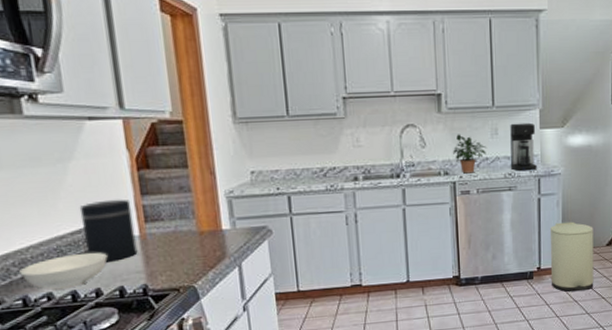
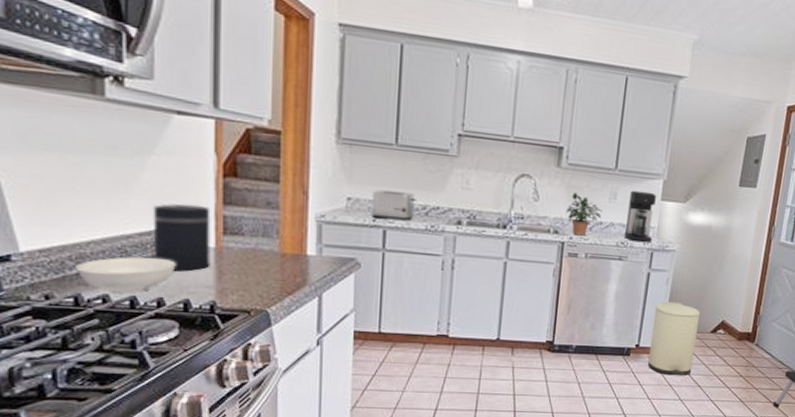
toaster: none [273,158,314,186] -> present [372,189,417,221]

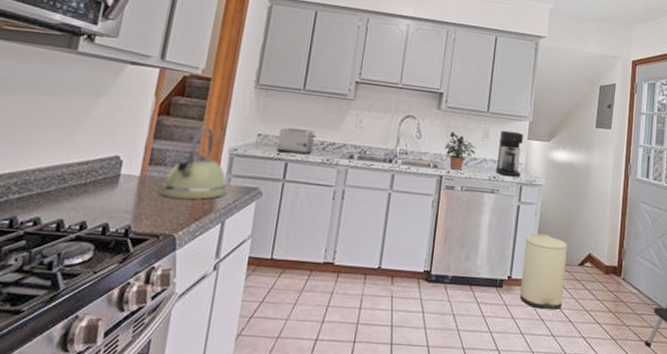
bowl: present [76,256,176,294] -> none [18,183,104,217]
cylinder: present [152,203,211,272] -> none [87,137,143,198]
kettle: none [241,189,320,273] -> present [159,126,227,200]

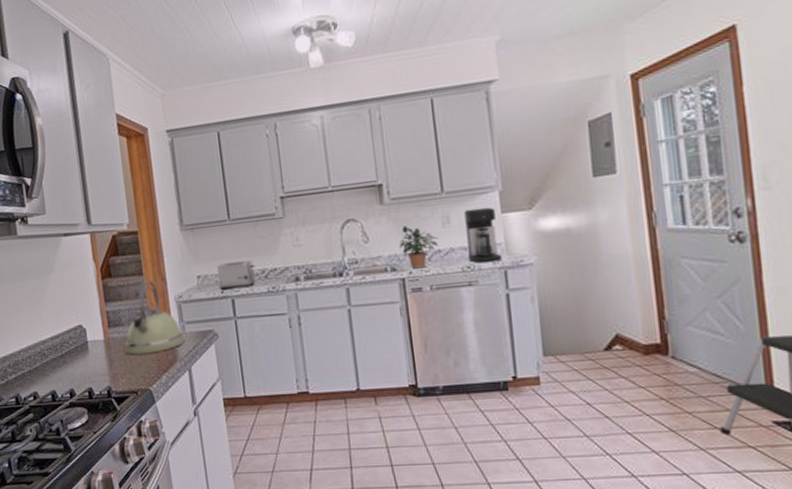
pedal bin: present [519,233,568,310] -> none [525,320,592,408]

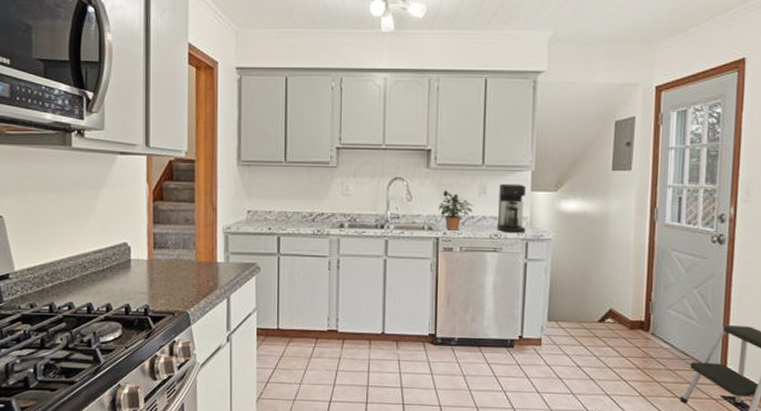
kettle: present [124,279,185,355] -> none [167,208,228,279]
toaster: present [217,260,256,290] -> none [268,202,305,227]

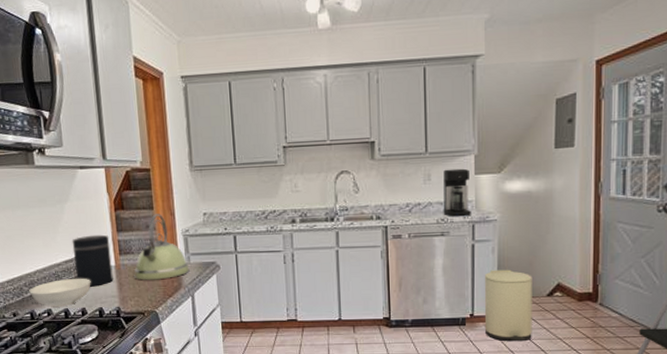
bowl: none [51,270,120,301] -> present [29,278,91,307]
cylinder: none [103,225,144,281] -> present [72,234,114,287]
kettle: none [167,208,228,279] -> present [134,214,190,281]
potted plant: present [439,190,474,231] -> none [385,180,420,218]
pedal bin: none [533,291,585,369] -> present [484,269,532,342]

